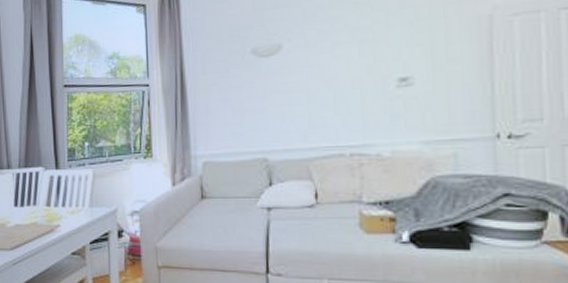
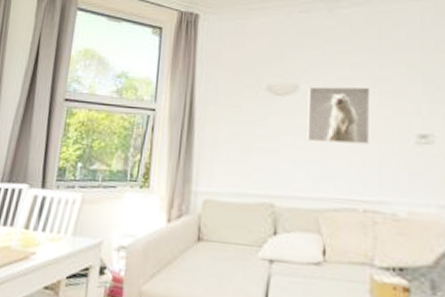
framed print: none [291,38,353,98] -> present [307,86,371,144]

